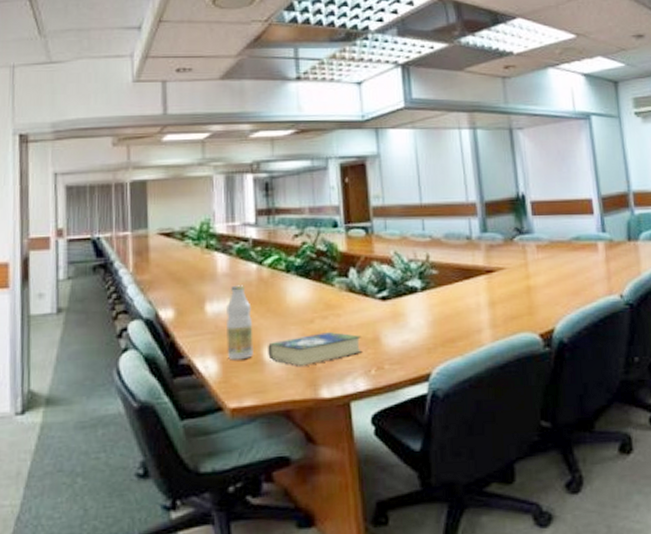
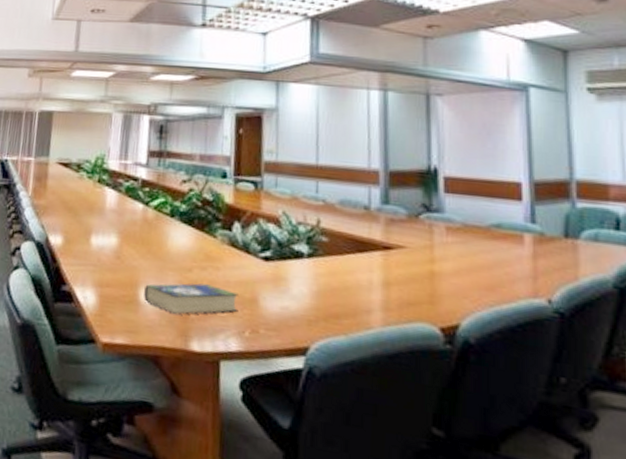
bottle: present [227,285,253,360] -> none [105,222,134,297]

